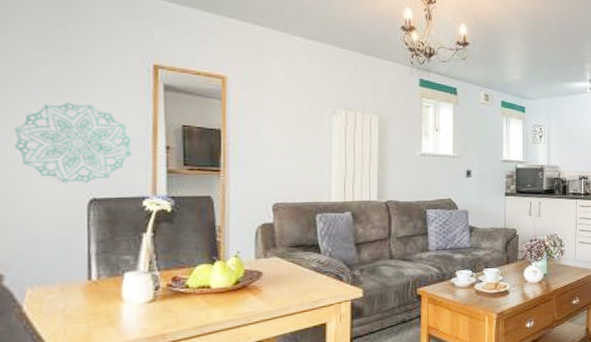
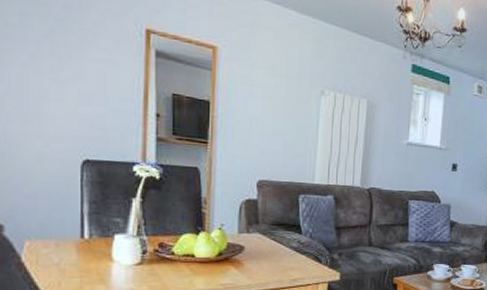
wall decoration: present [14,101,132,183] -> none [13,60,123,144]

